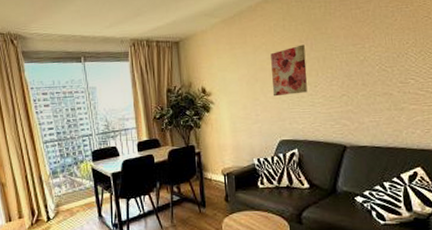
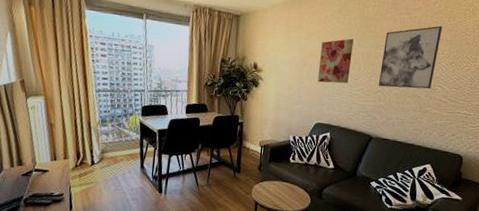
wall art: none [339,14,403,90] -> present [378,25,443,89]

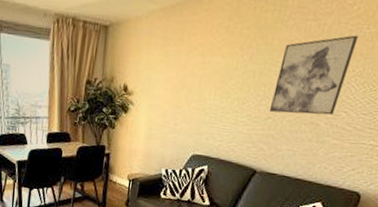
wall art: present [317,38,354,84] -> none [196,53,245,109]

